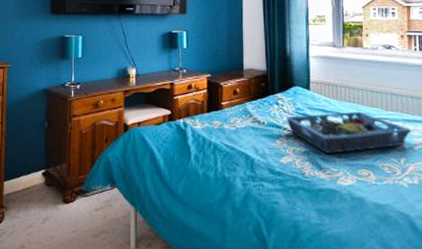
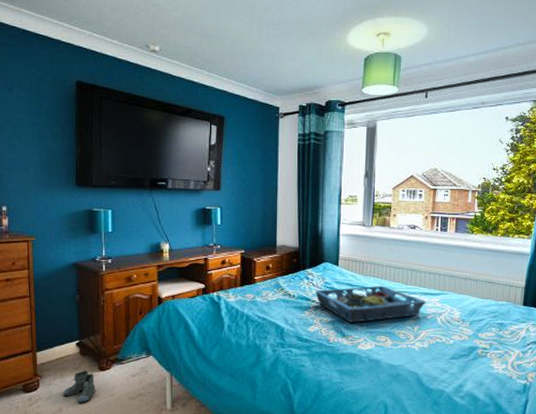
boots: none [27,202,61,240] -> present [63,370,98,404]

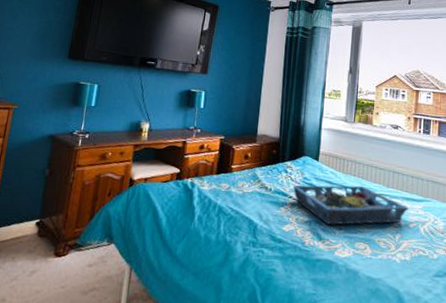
boots: present [63,370,98,404] -> none [10,254,48,294]

